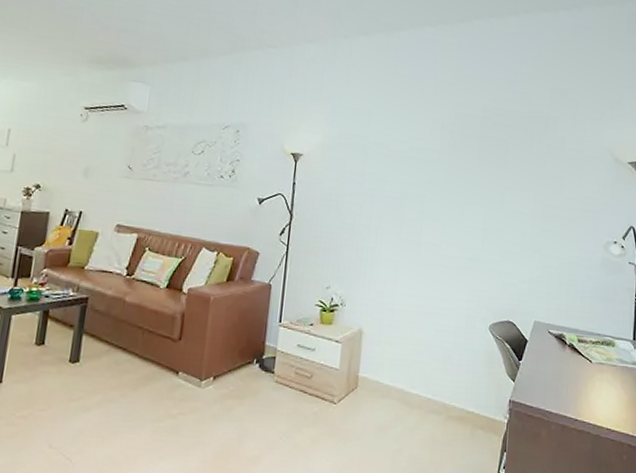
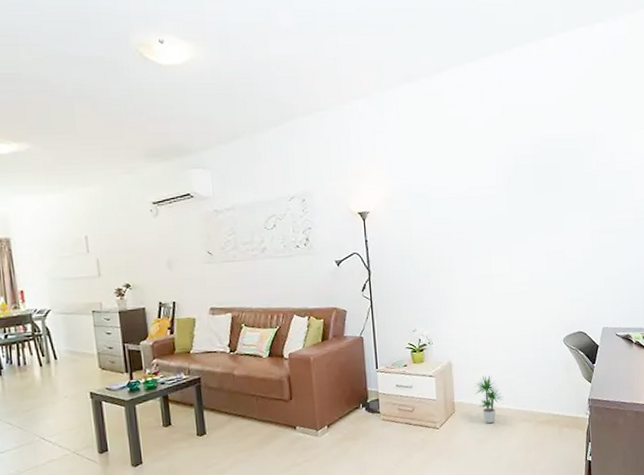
potted plant: none [382,351,415,409] -> present [474,375,504,424]

